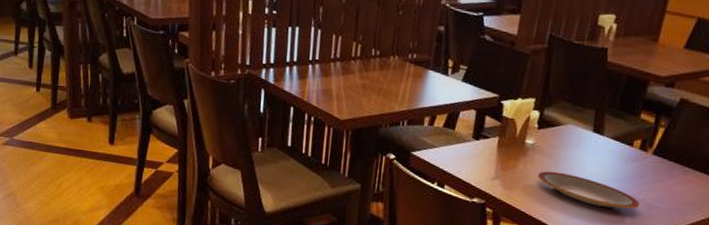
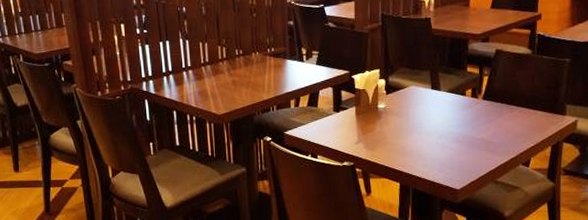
plate: present [537,171,640,209] -> none [393,127,480,151]

